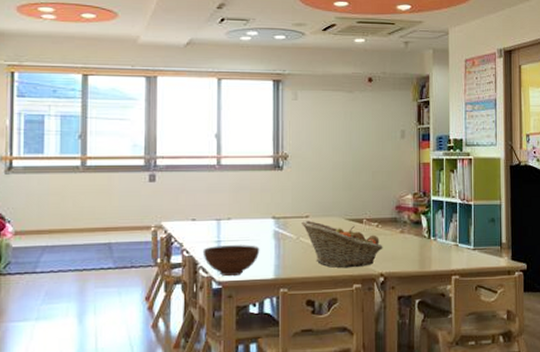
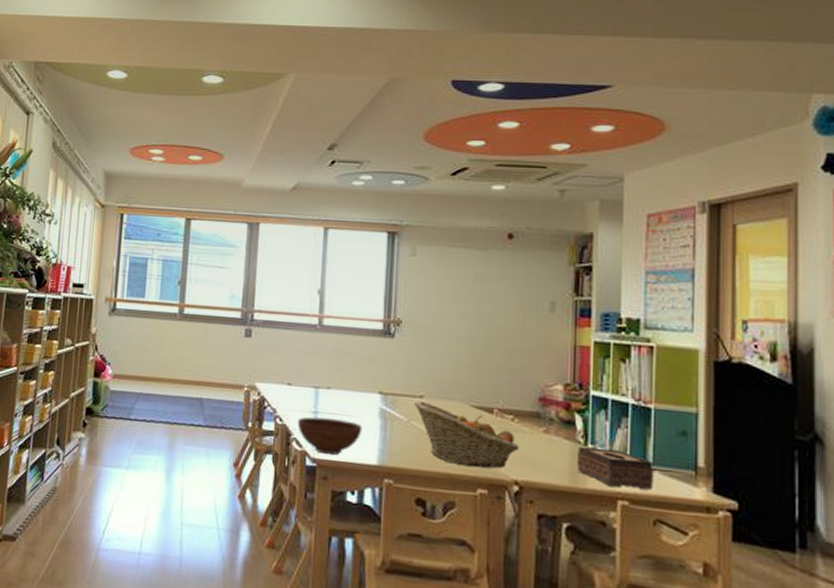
tissue box: none [423,238,475,267] -> present [576,446,654,490]

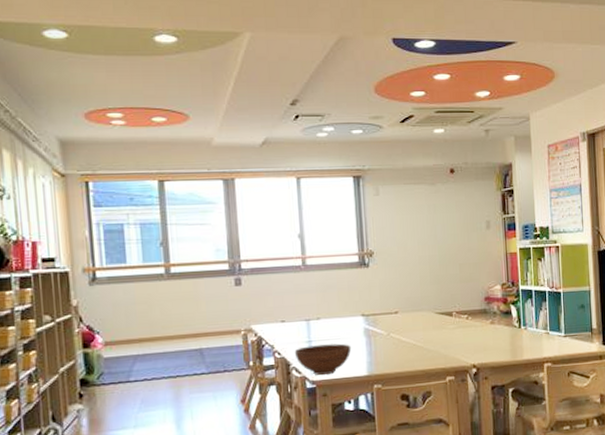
fruit basket: present [414,400,520,469] -> none [391,316,474,362]
tissue box: present [576,446,654,490] -> none [514,327,566,355]

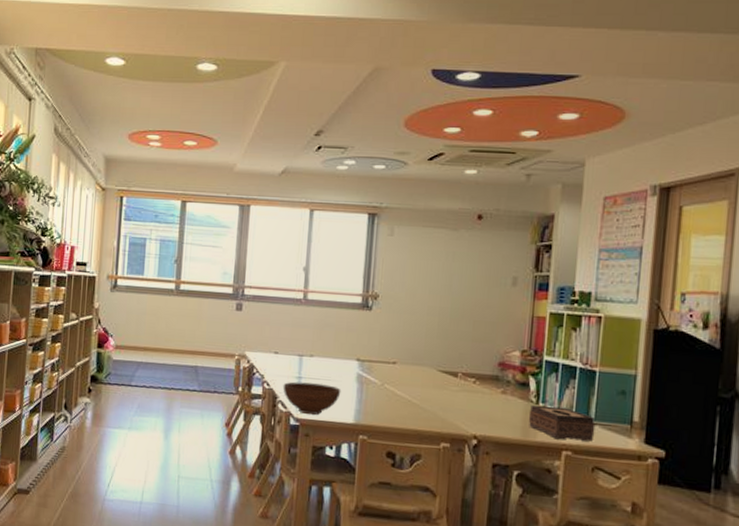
tissue box: none [514,327,566,355] -> present [528,405,596,442]

